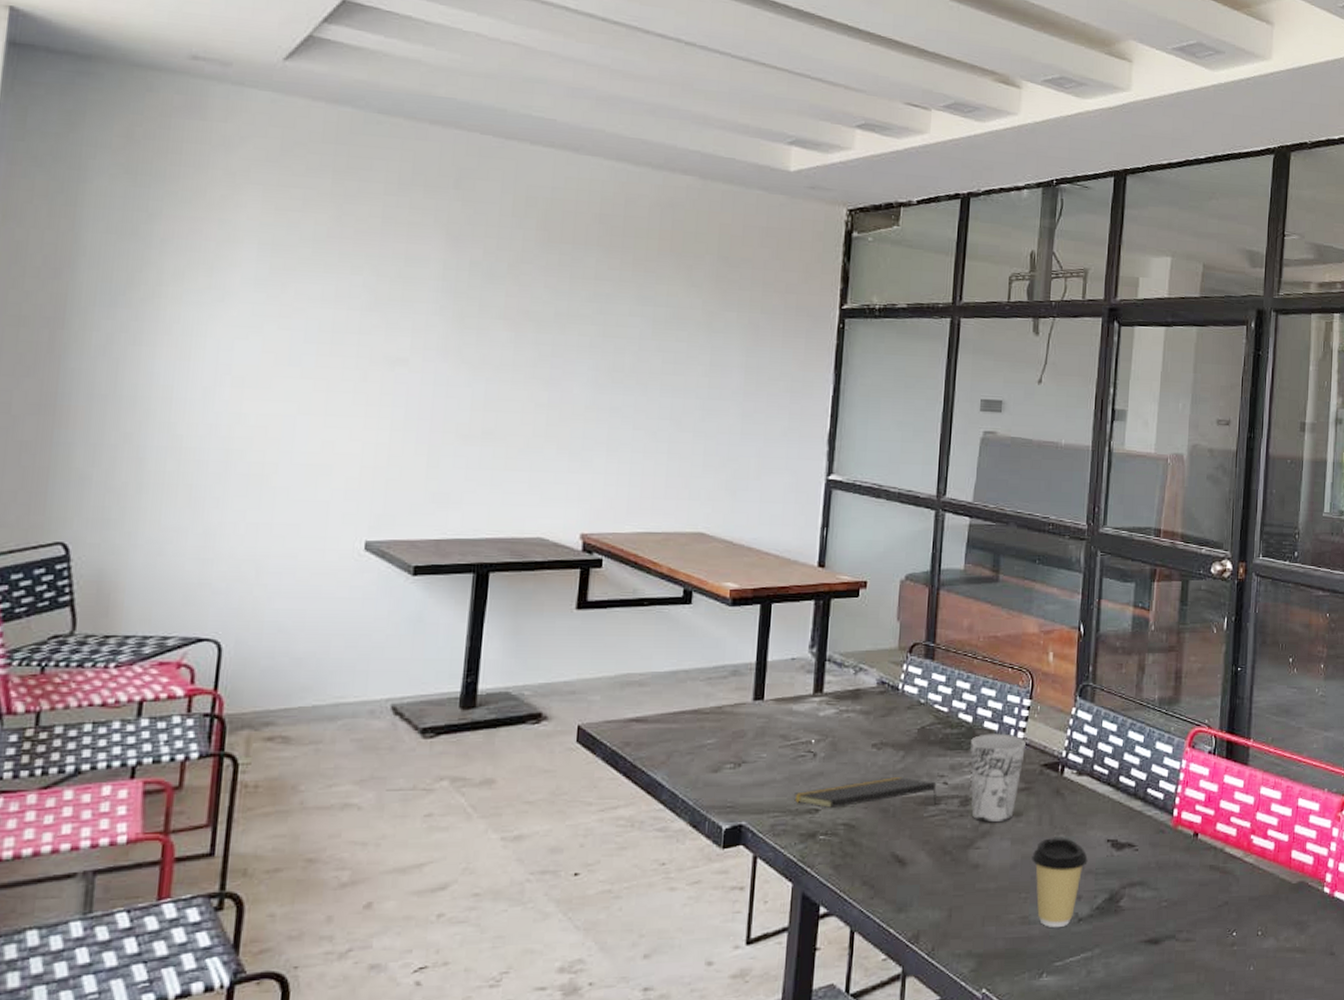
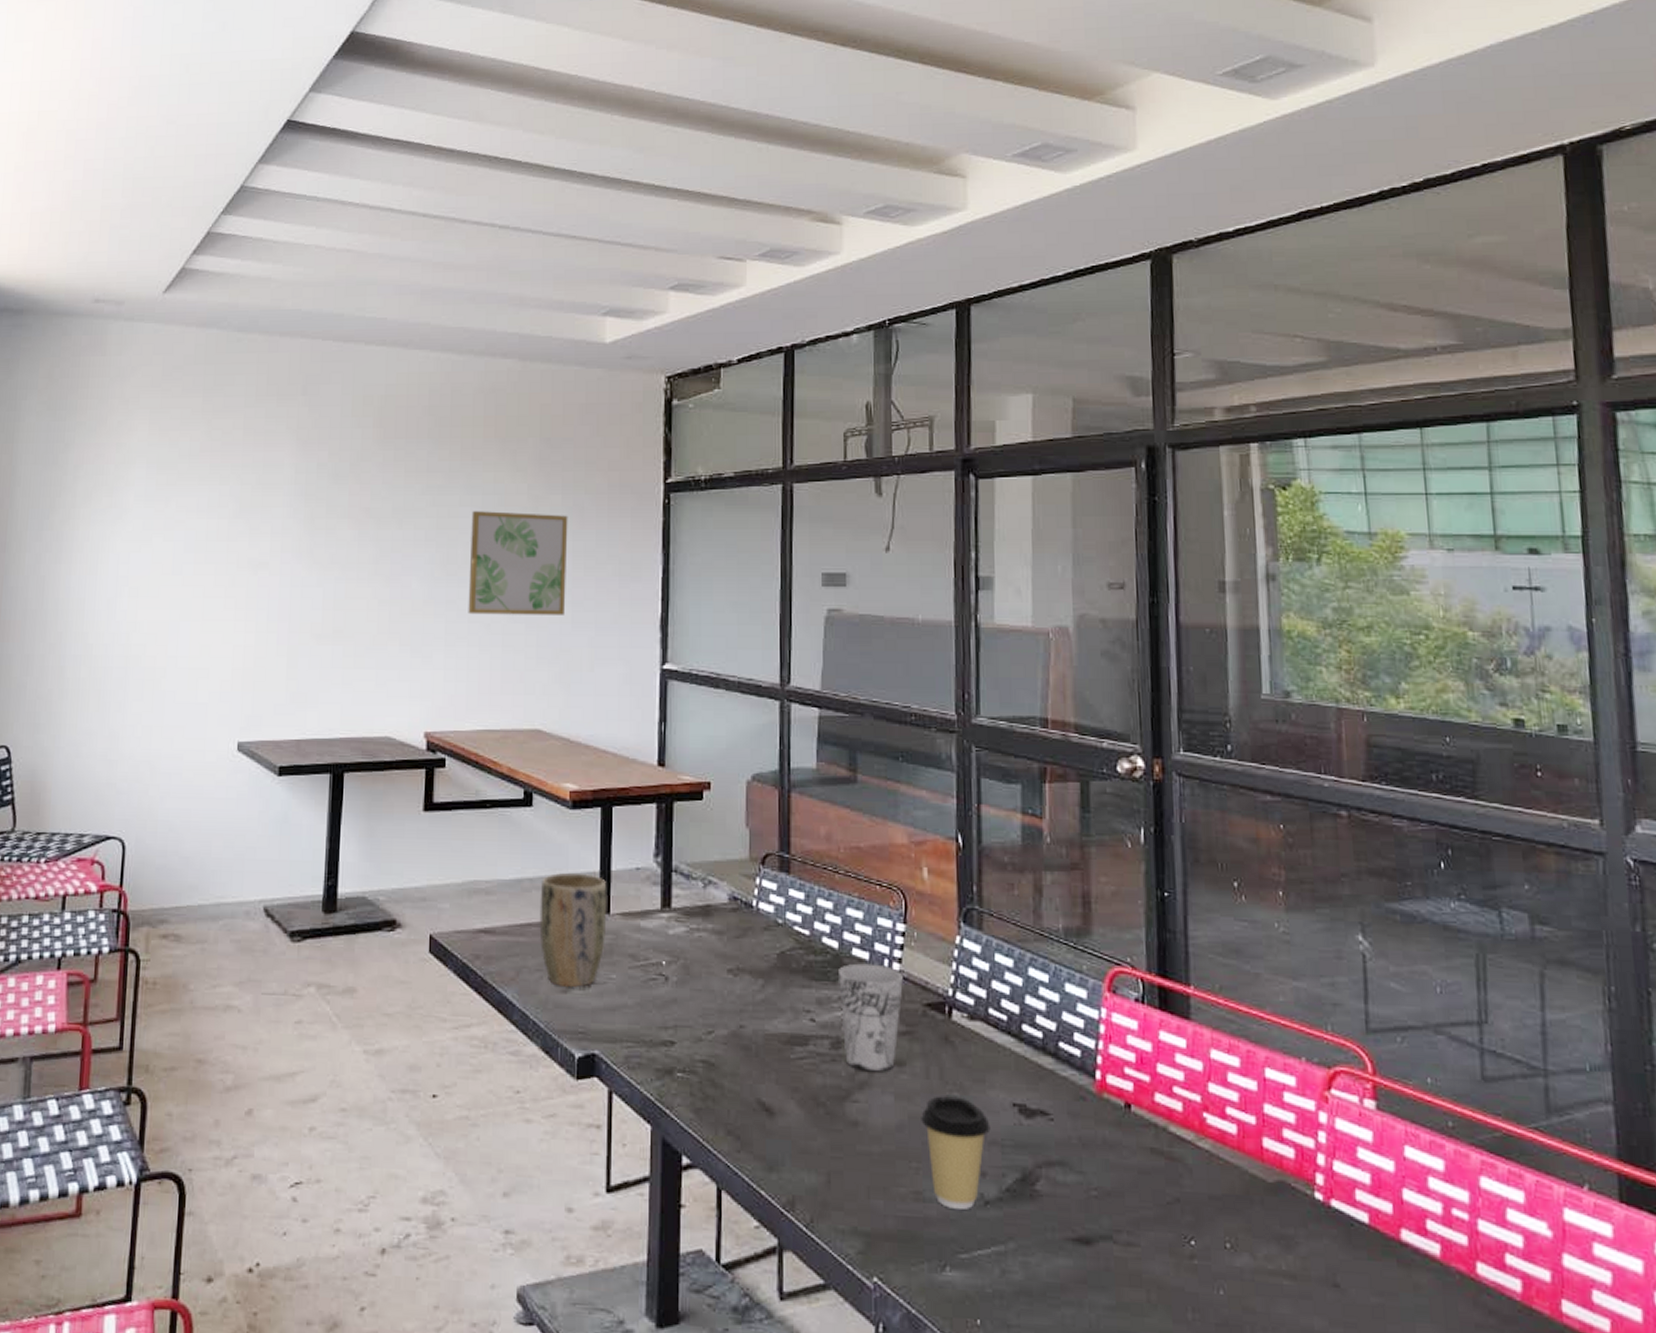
wall art: none [633,322,743,426] -> present [468,511,568,615]
plant pot: none [692,665,763,768] -> present [539,873,607,988]
notepad: present [794,777,937,809] -> none [648,1009,805,1045]

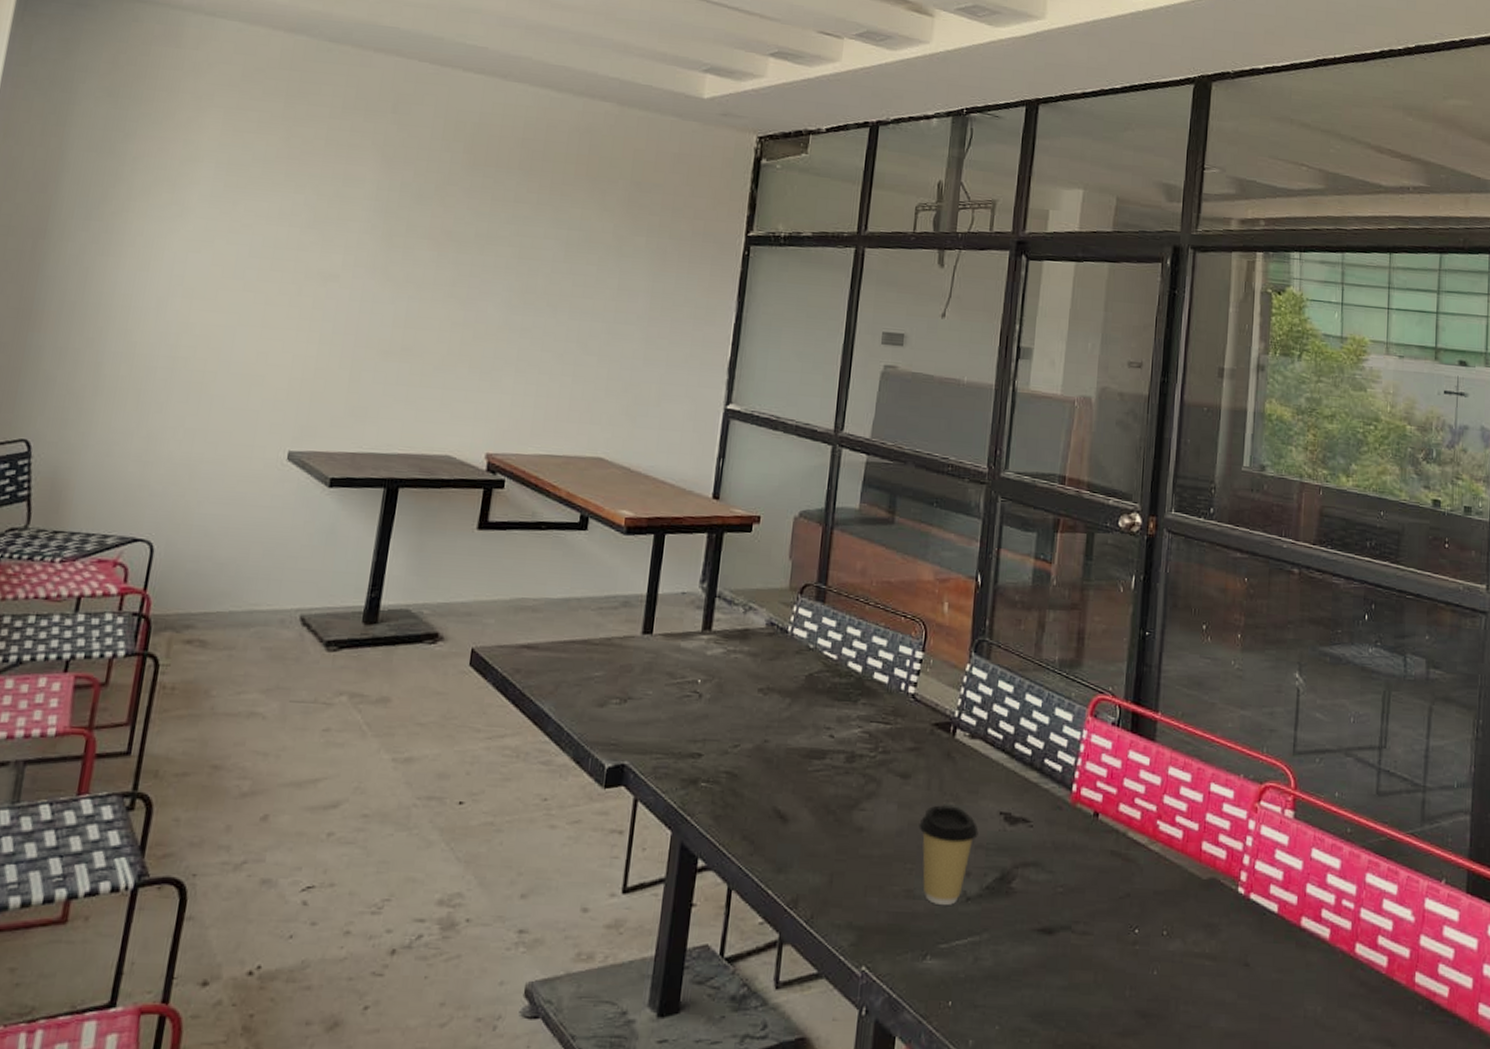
wall art: present [468,511,568,615] -> none [542,244,651,351]
plant pot: present [539,873,607,988] -> none [581,594,653,703]
cup: present [839,963,903,1072] -> none [857,686,917,784]

